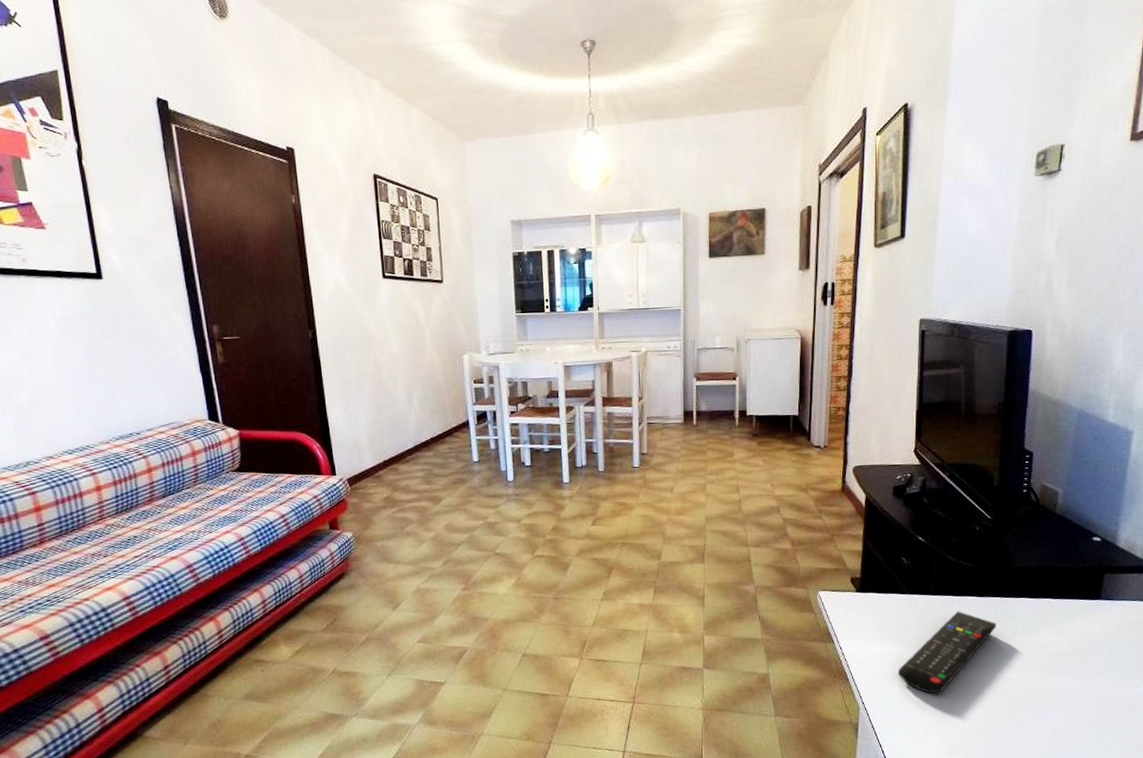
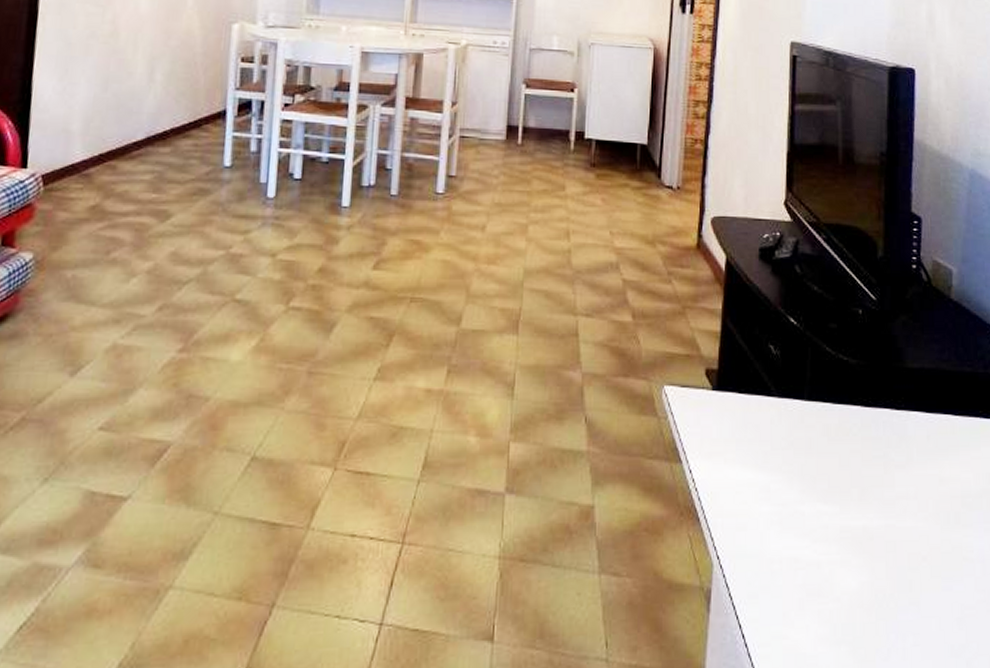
remote control: present [897,611,996,694] -> none [763,425,886,546]

